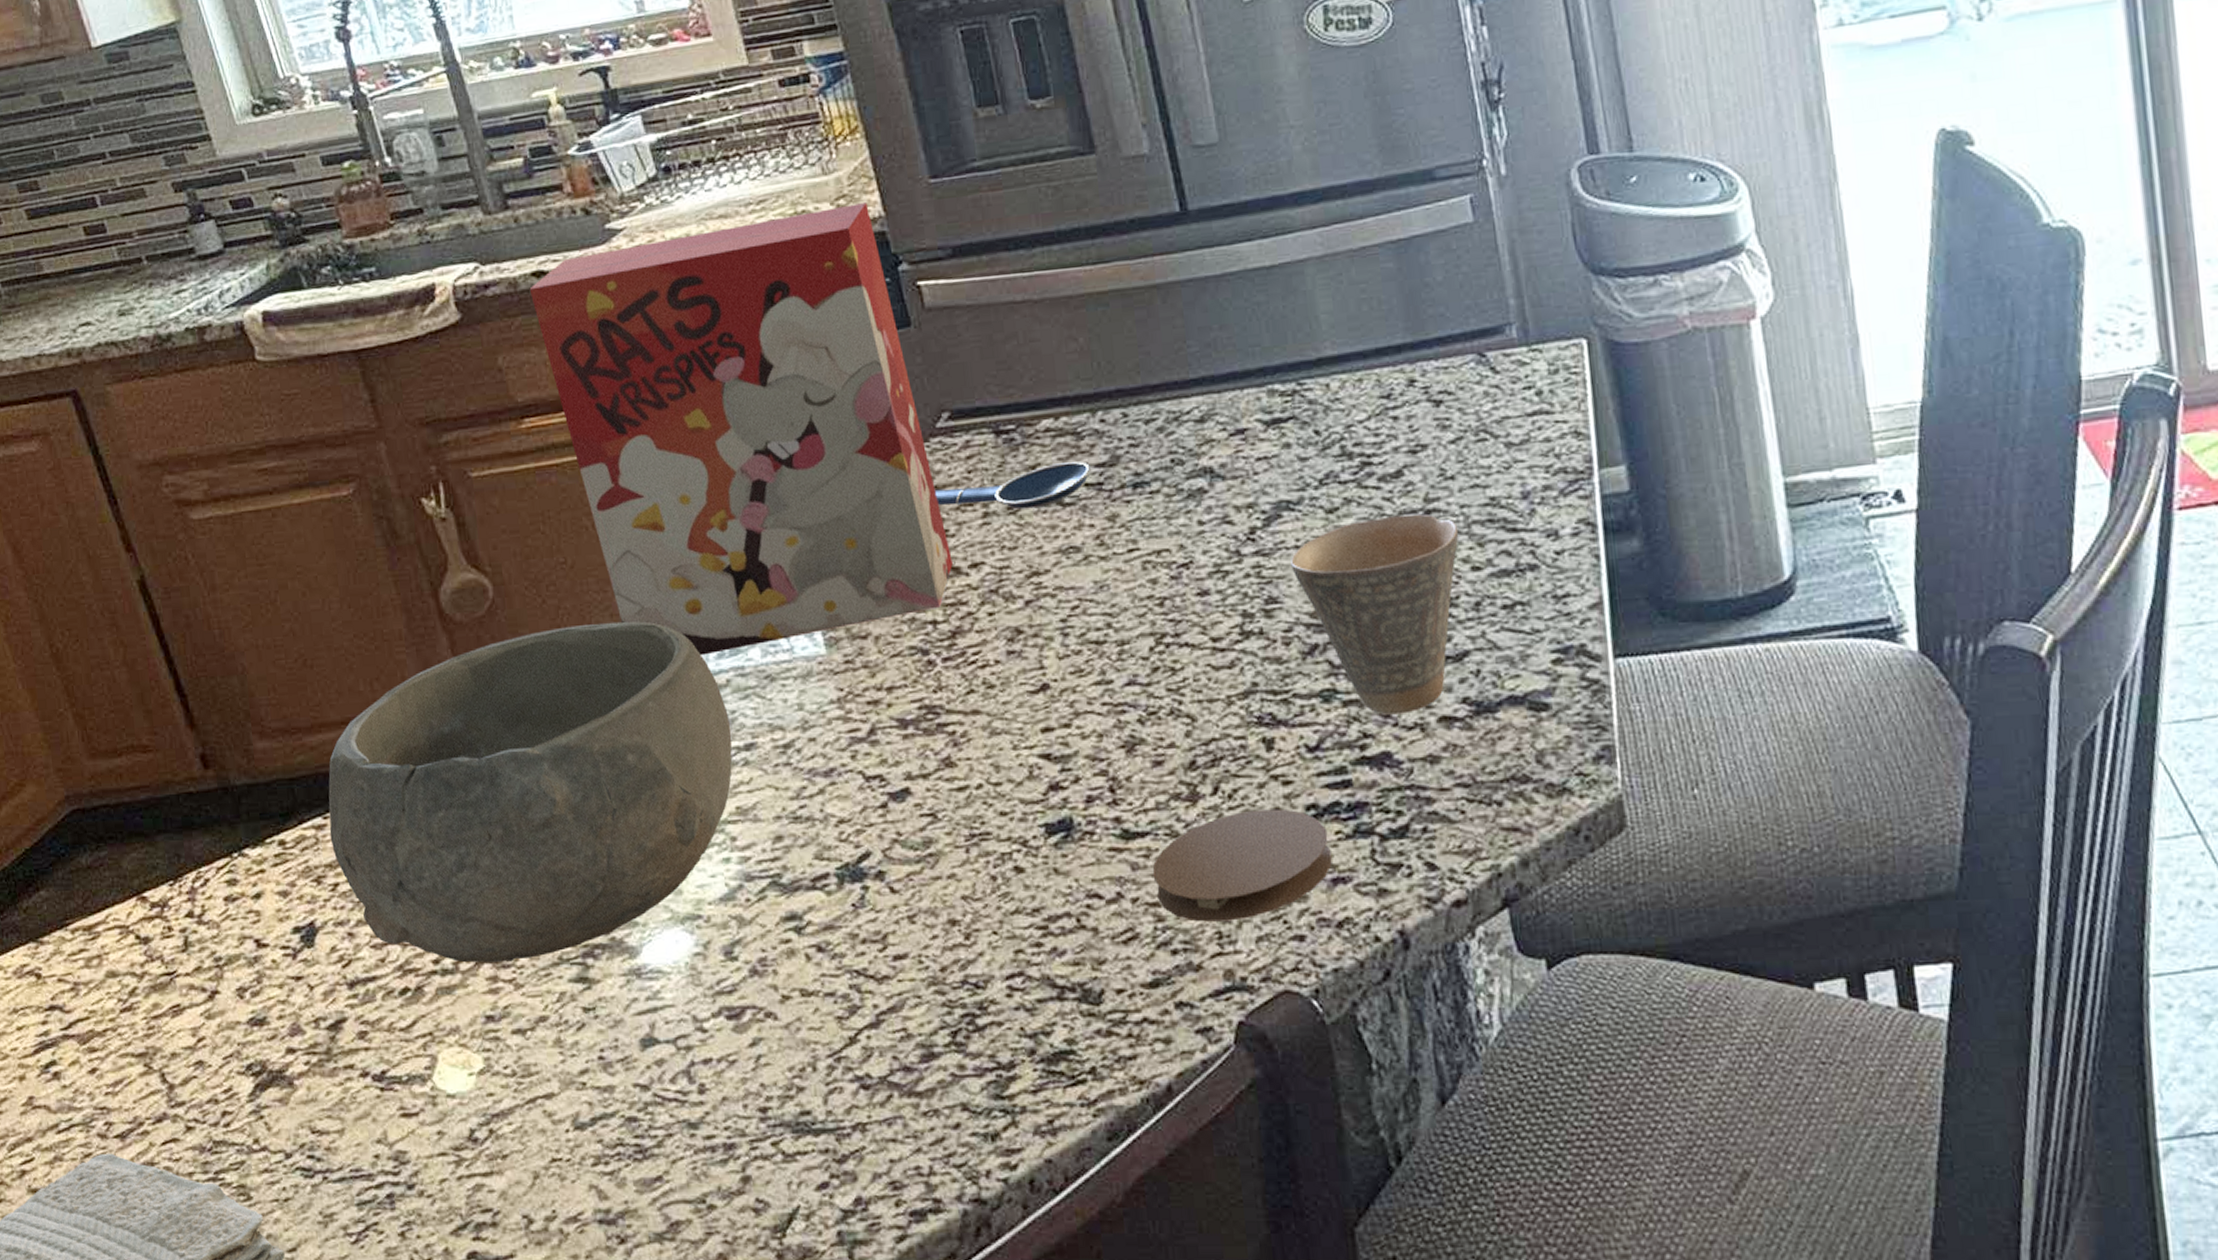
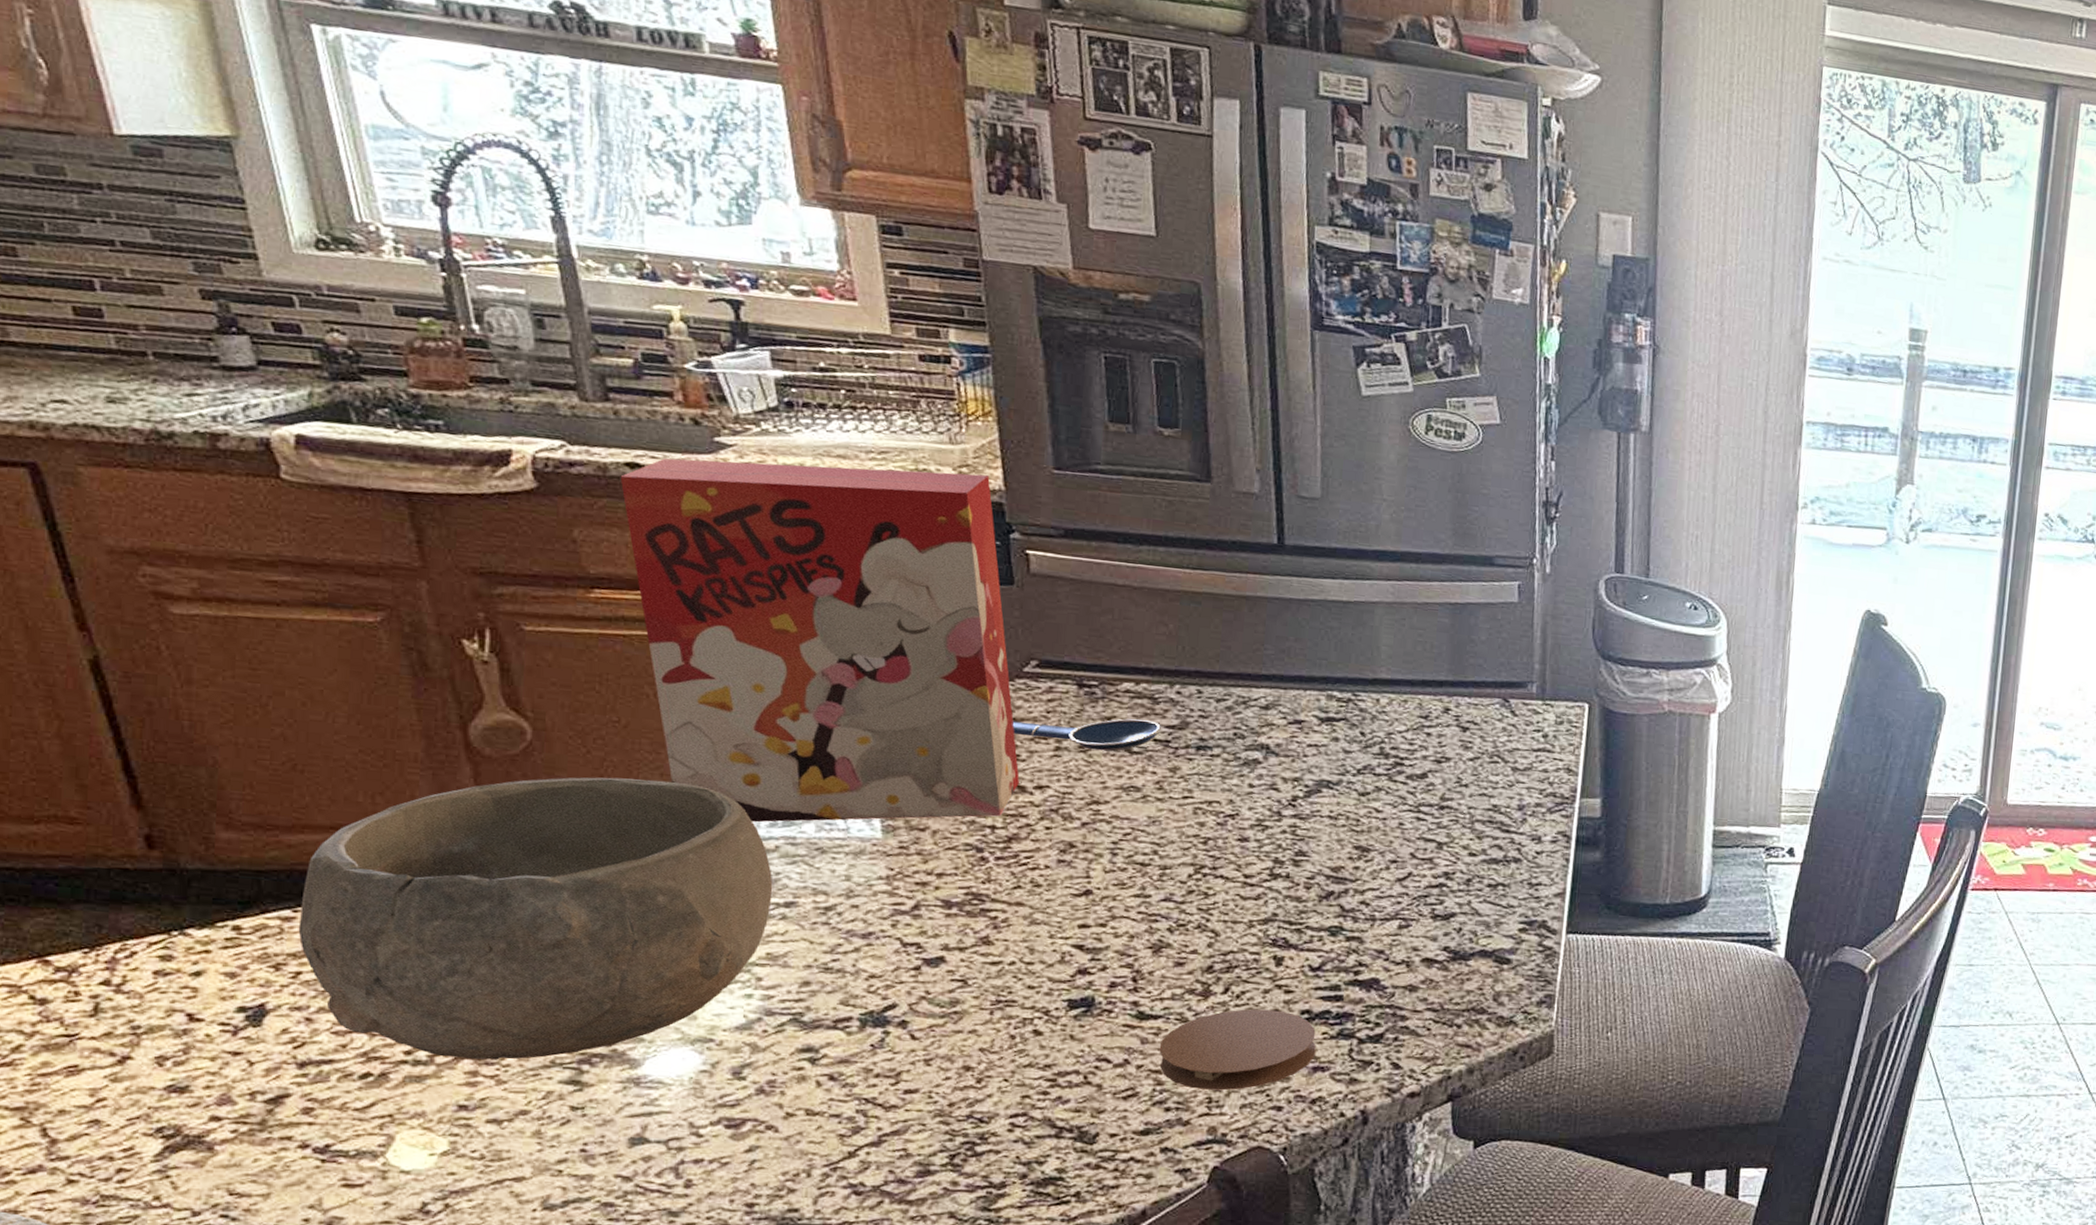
cup: present [1290,514,1459,715] -> none [1322,805,1464,953]

